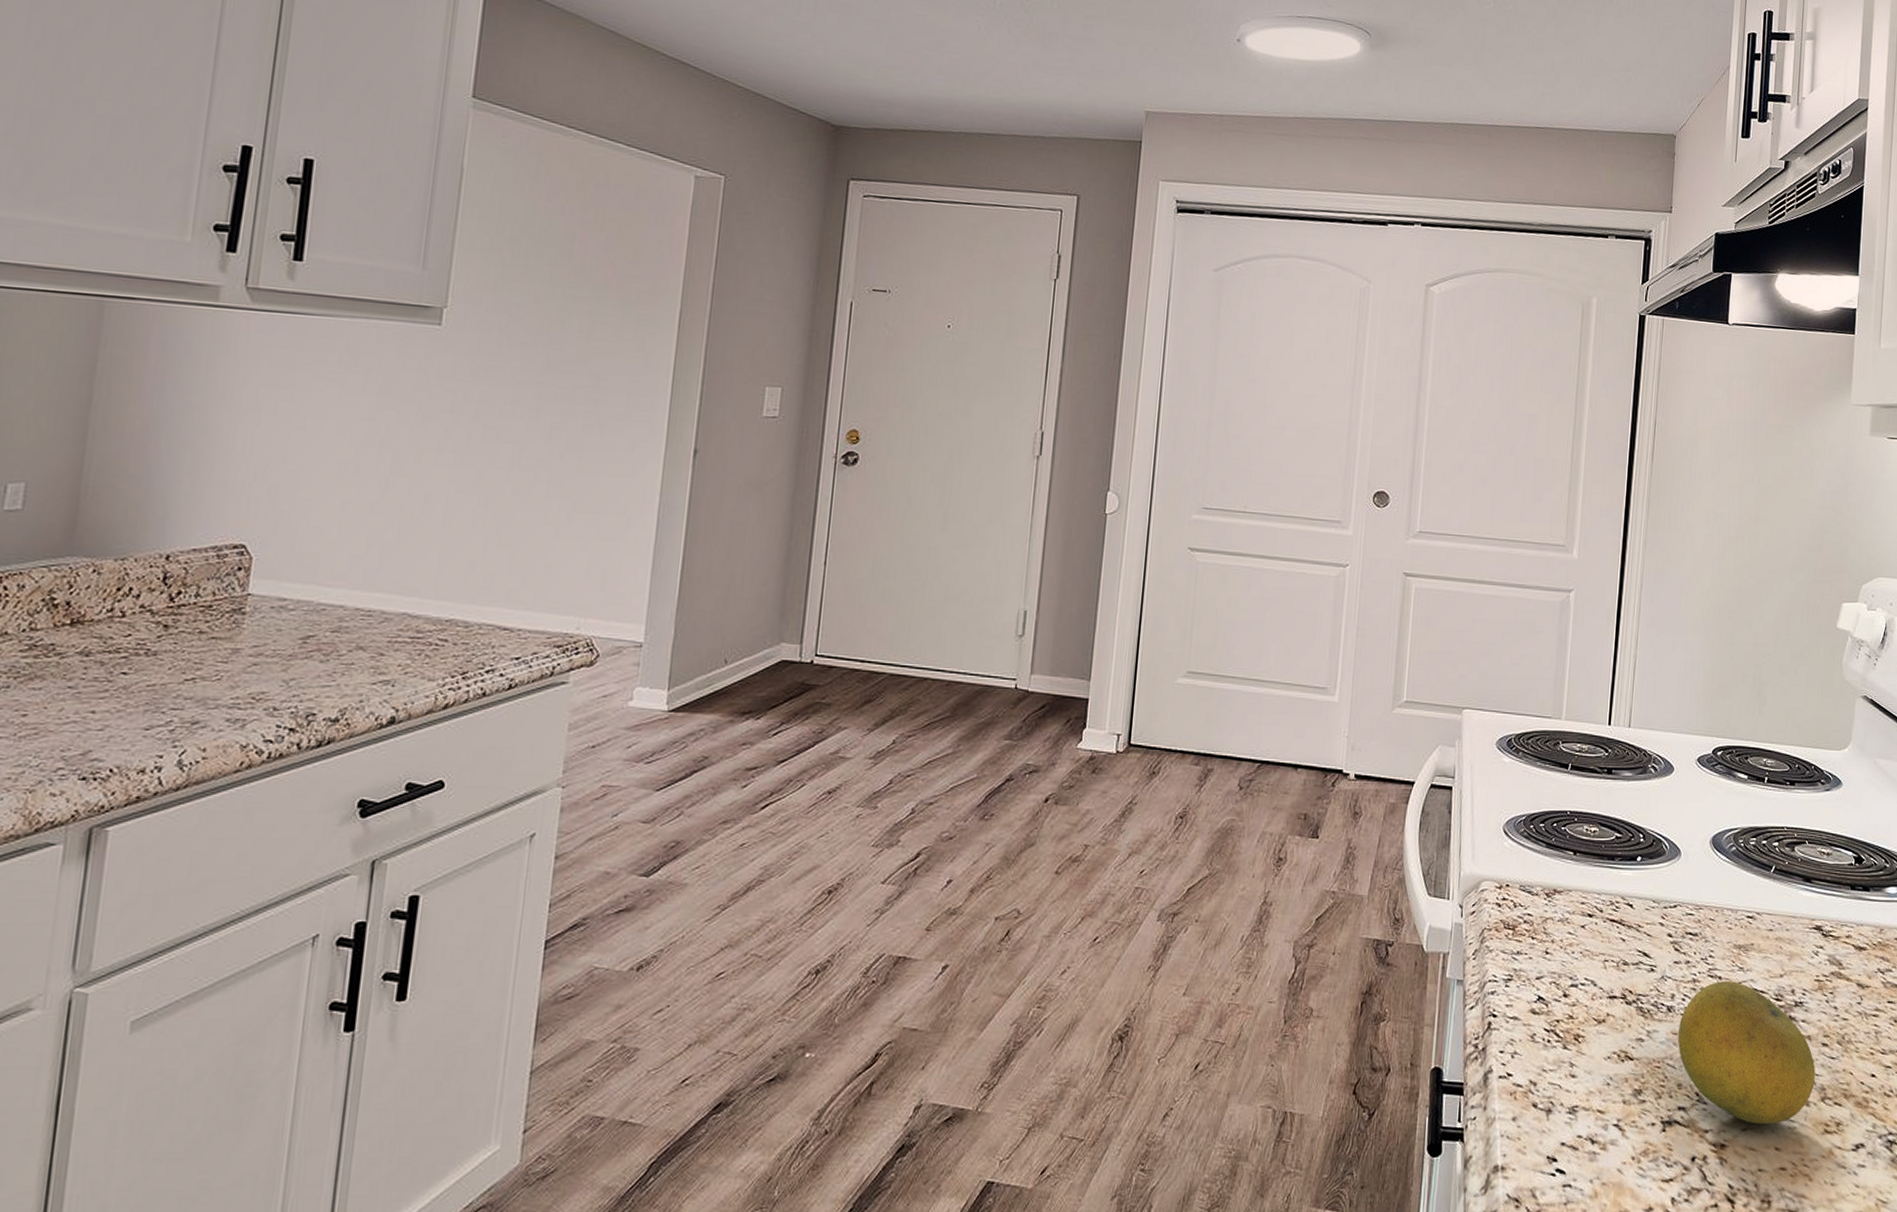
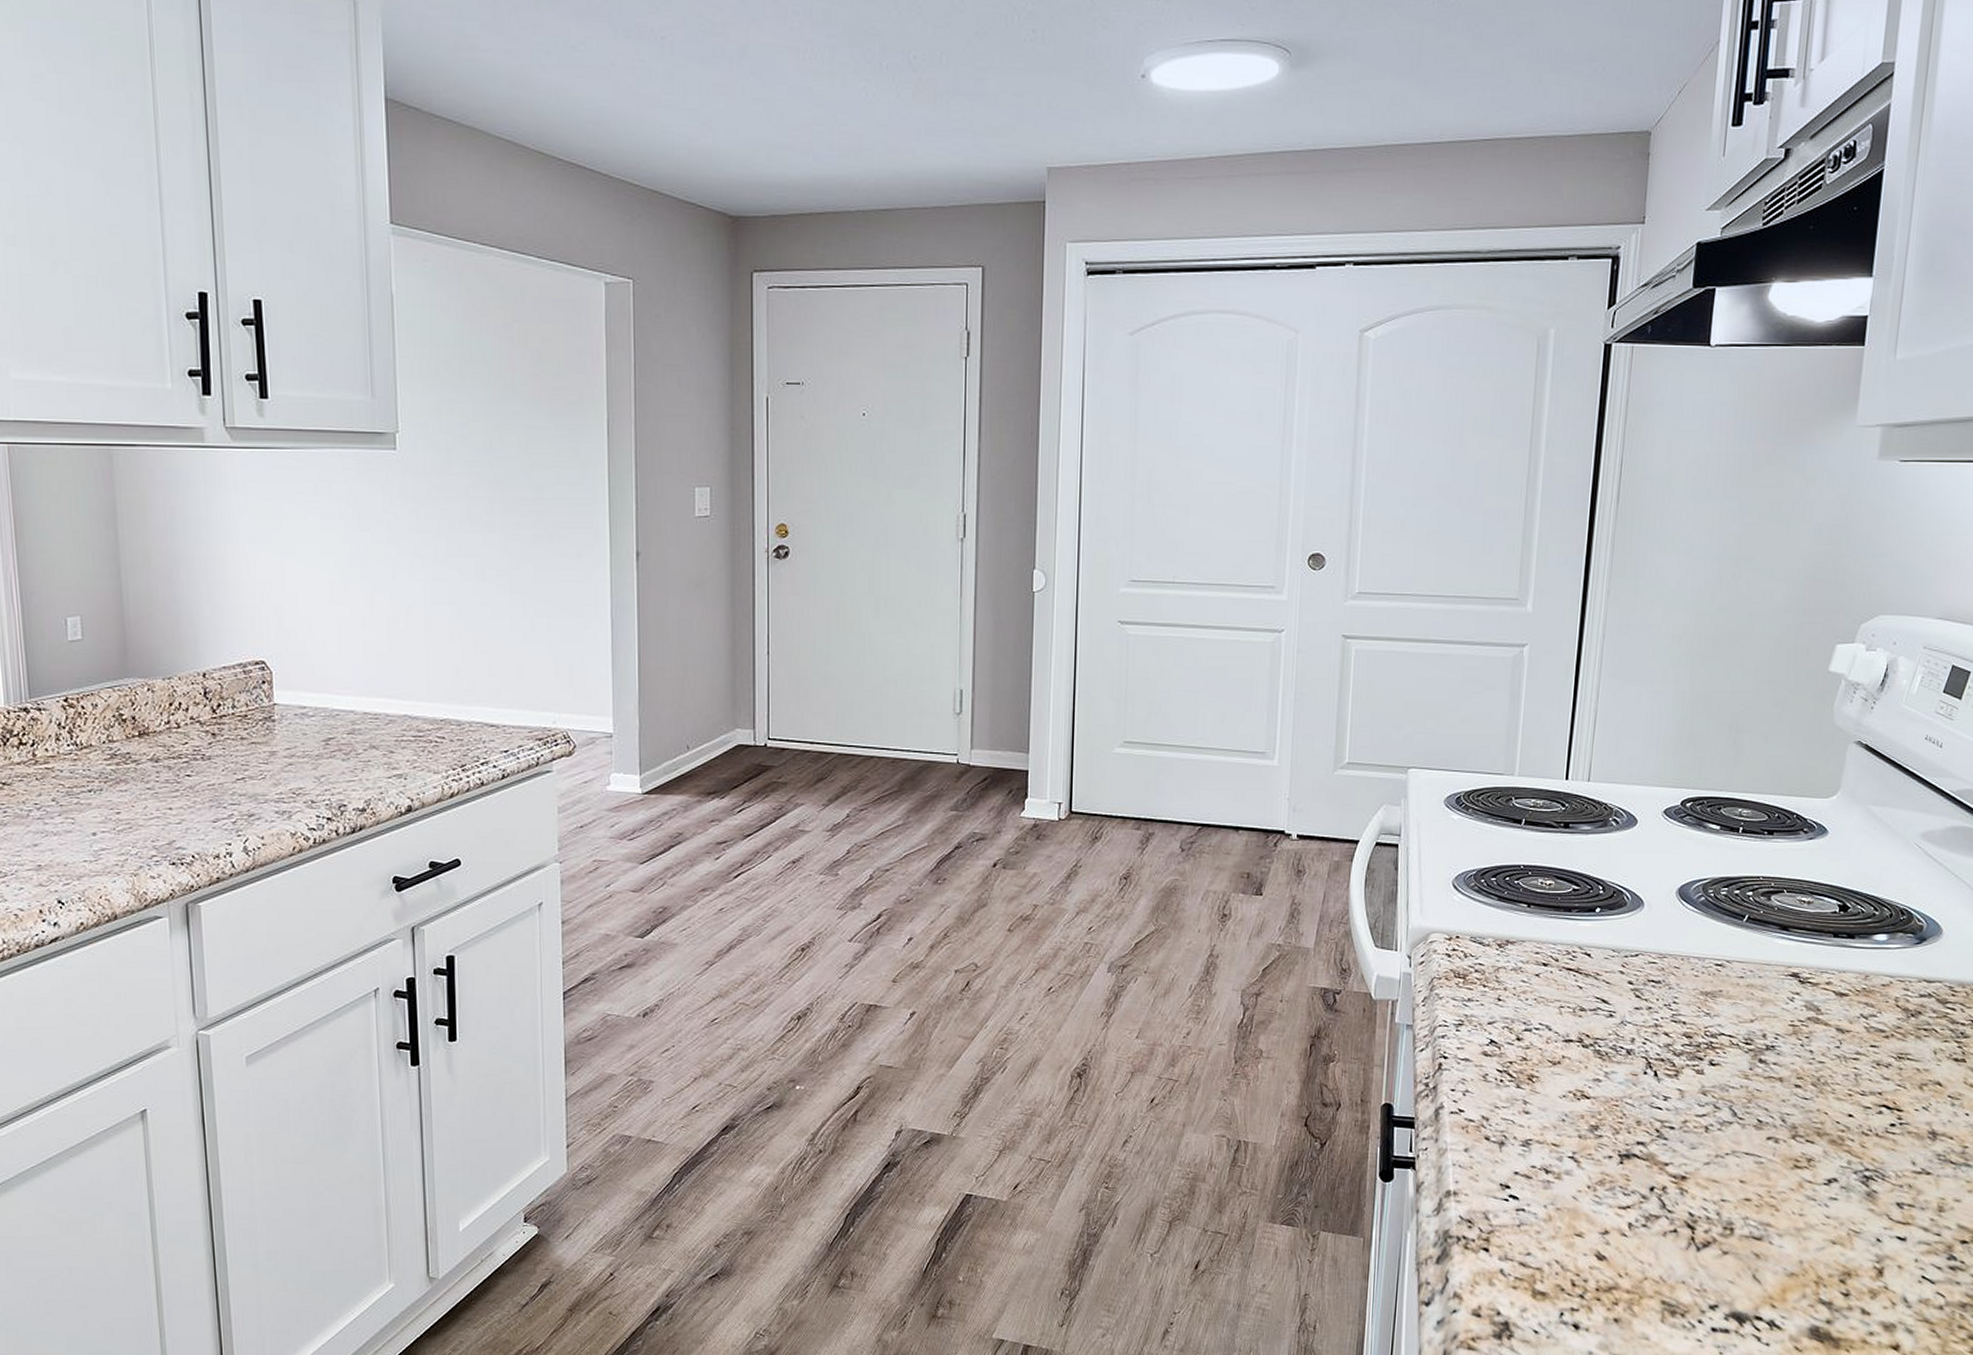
fruit: present [1677,981,1816,1124] -> none [1637,1026,1787,1159]

